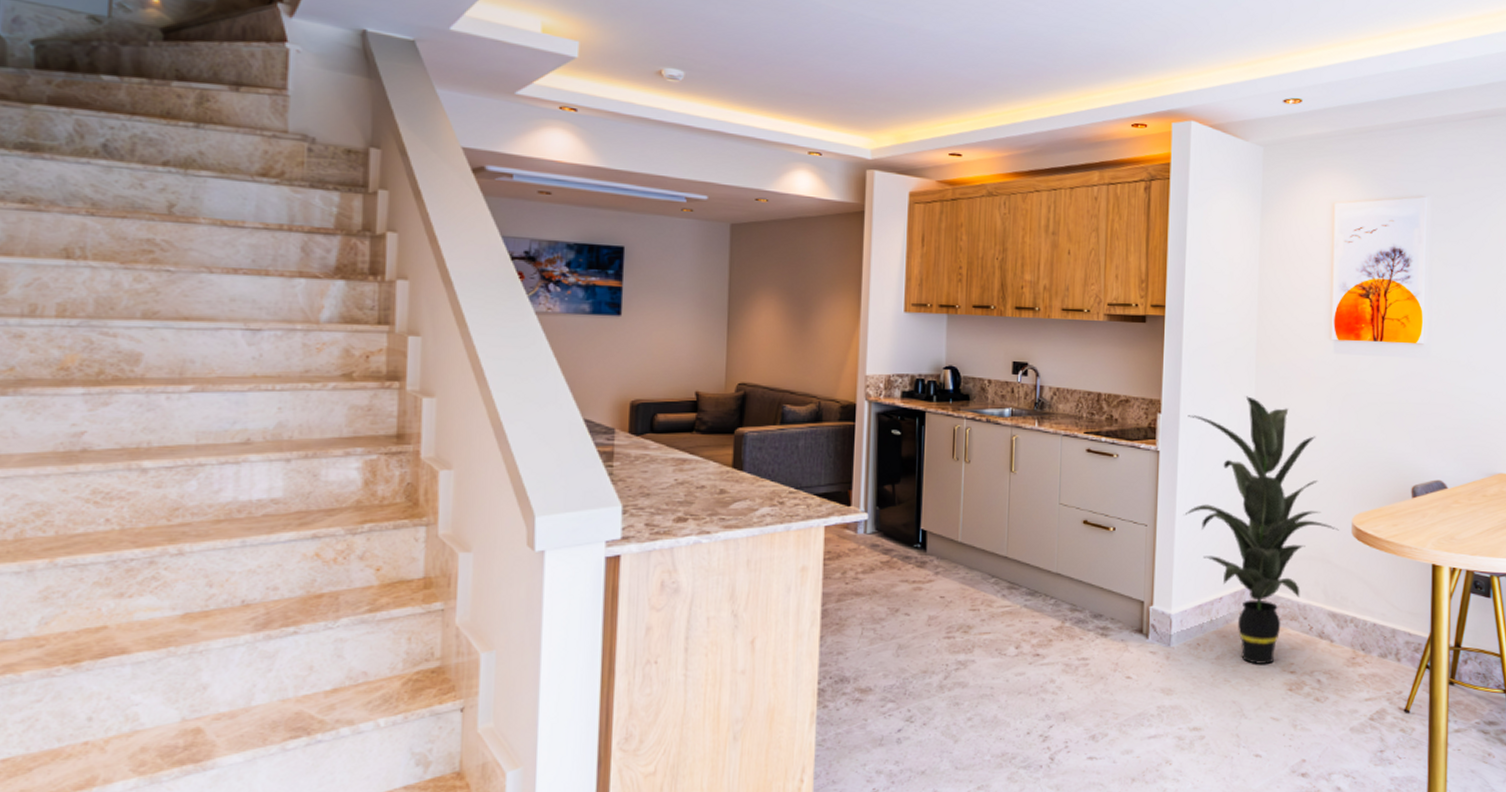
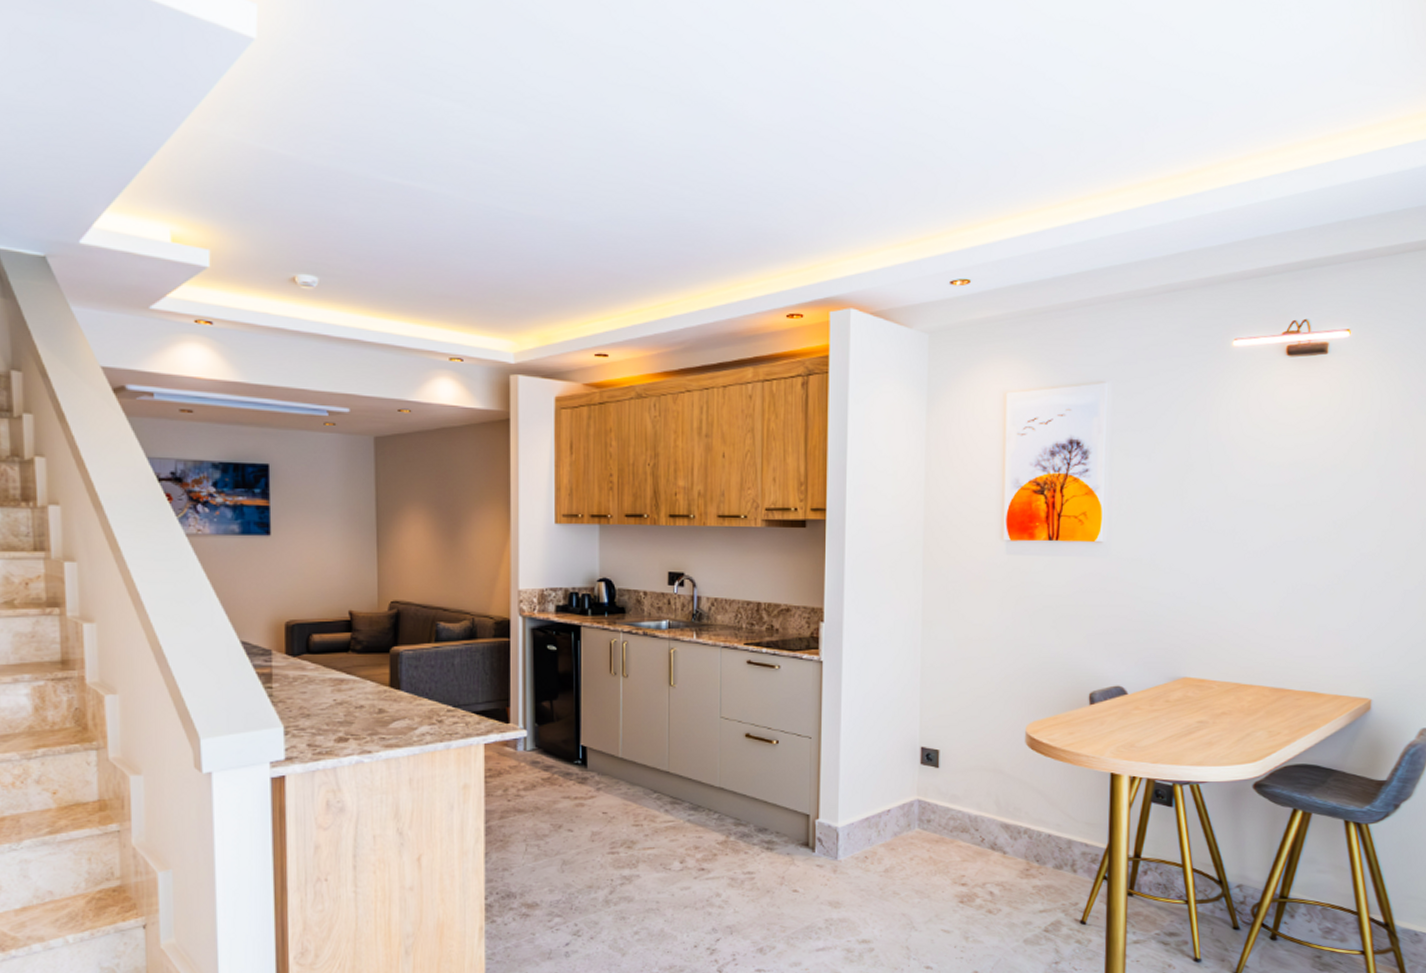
indoor plant: present [1183,396,1339,664] -> none [848,602,1012,877]

